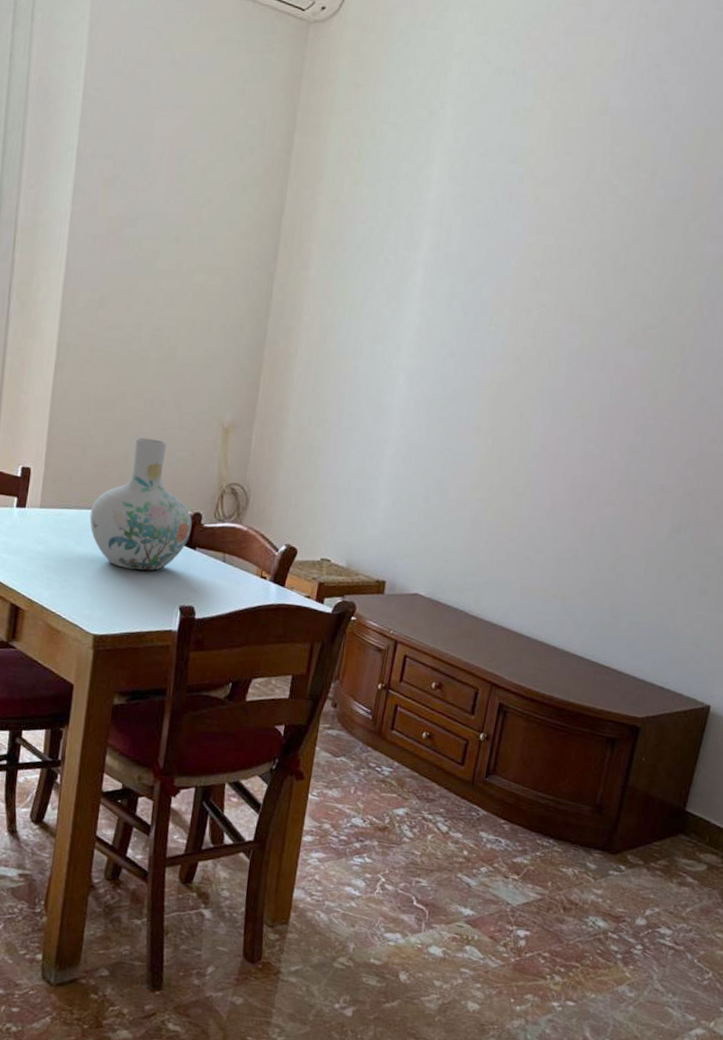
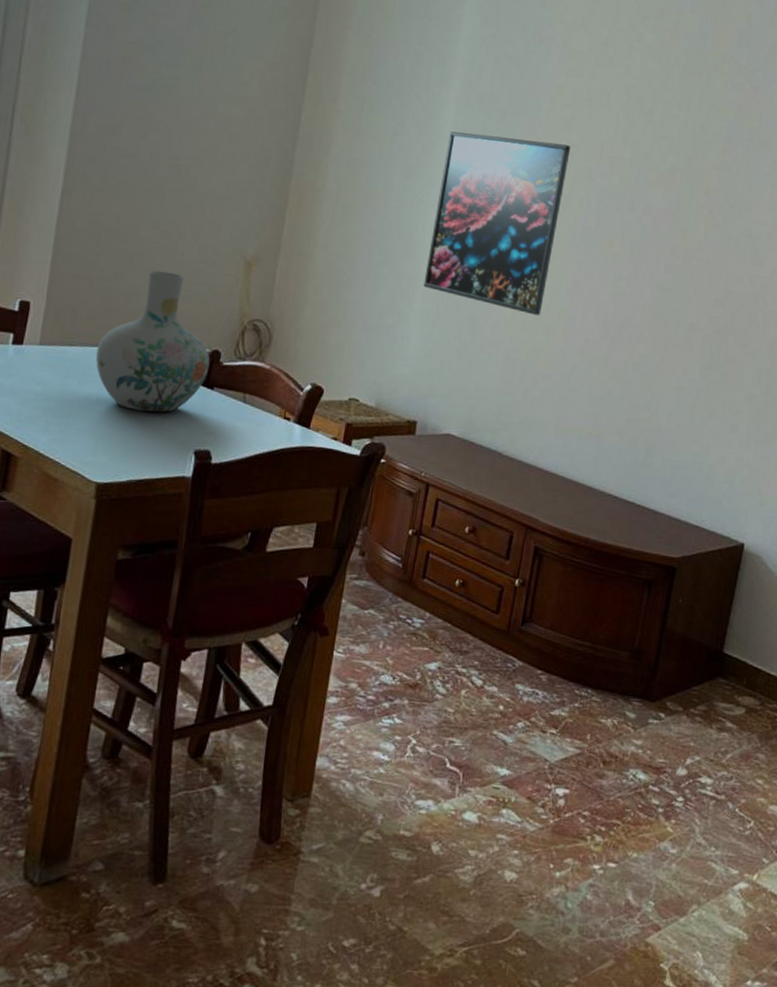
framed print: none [392,295,540,479] -> present [423,131,571,316]

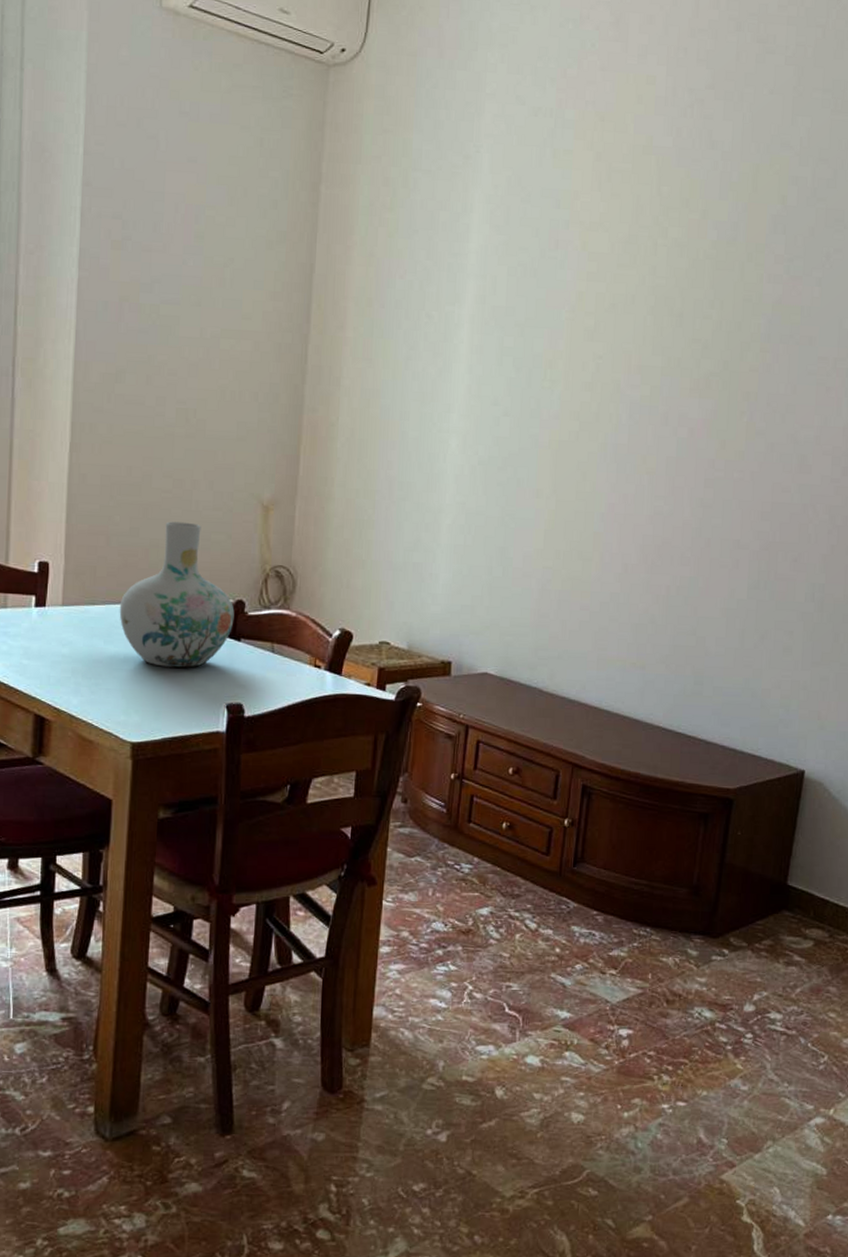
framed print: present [423,131,571,316] -> none [449,351,596,543]

